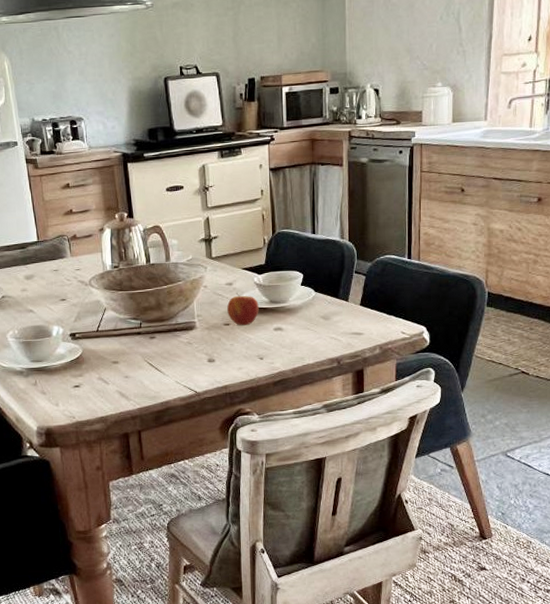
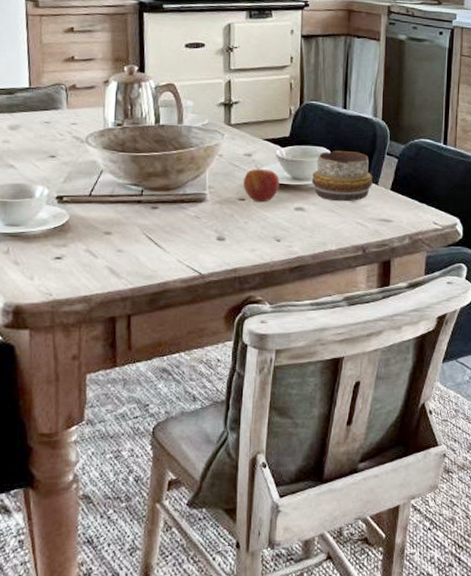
decorative bowl: none [287,273,343,320] -> present [311,151,373,202]

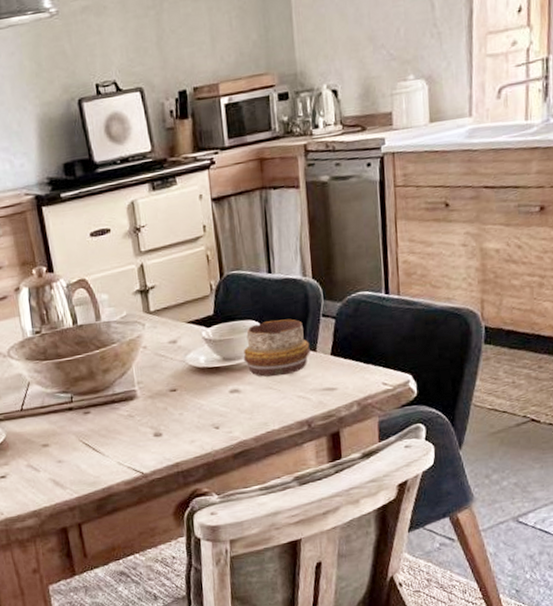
apple: present [244,164,280,203] -> none [172,351,210,391]

